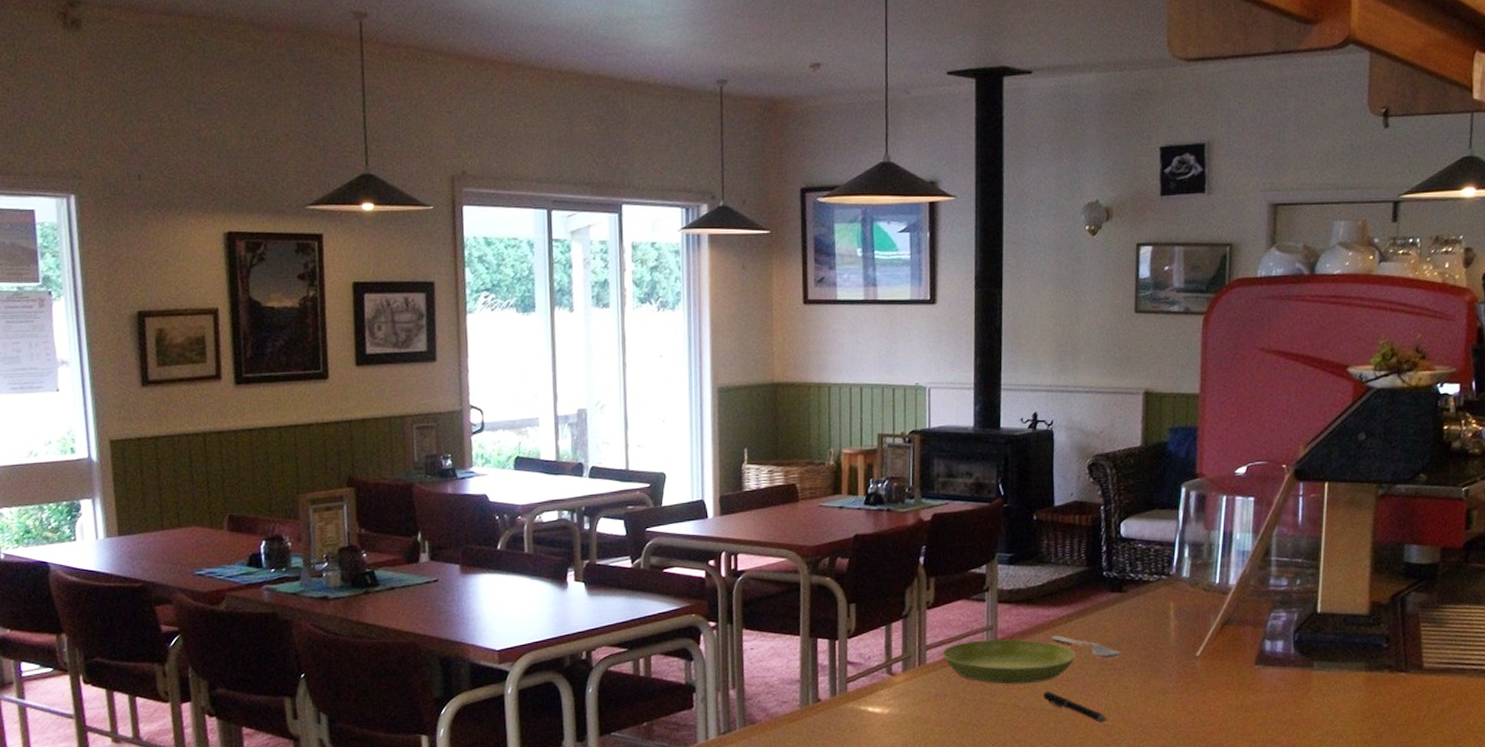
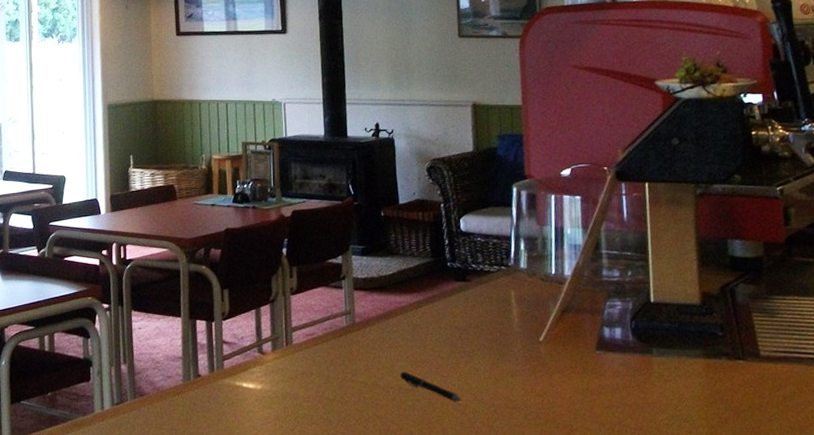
saucer: present [942,639,1077,685] -> none [307,323,428,365]
spoon: present [1051,635,1122,659] -> none [404,320,471,343]

